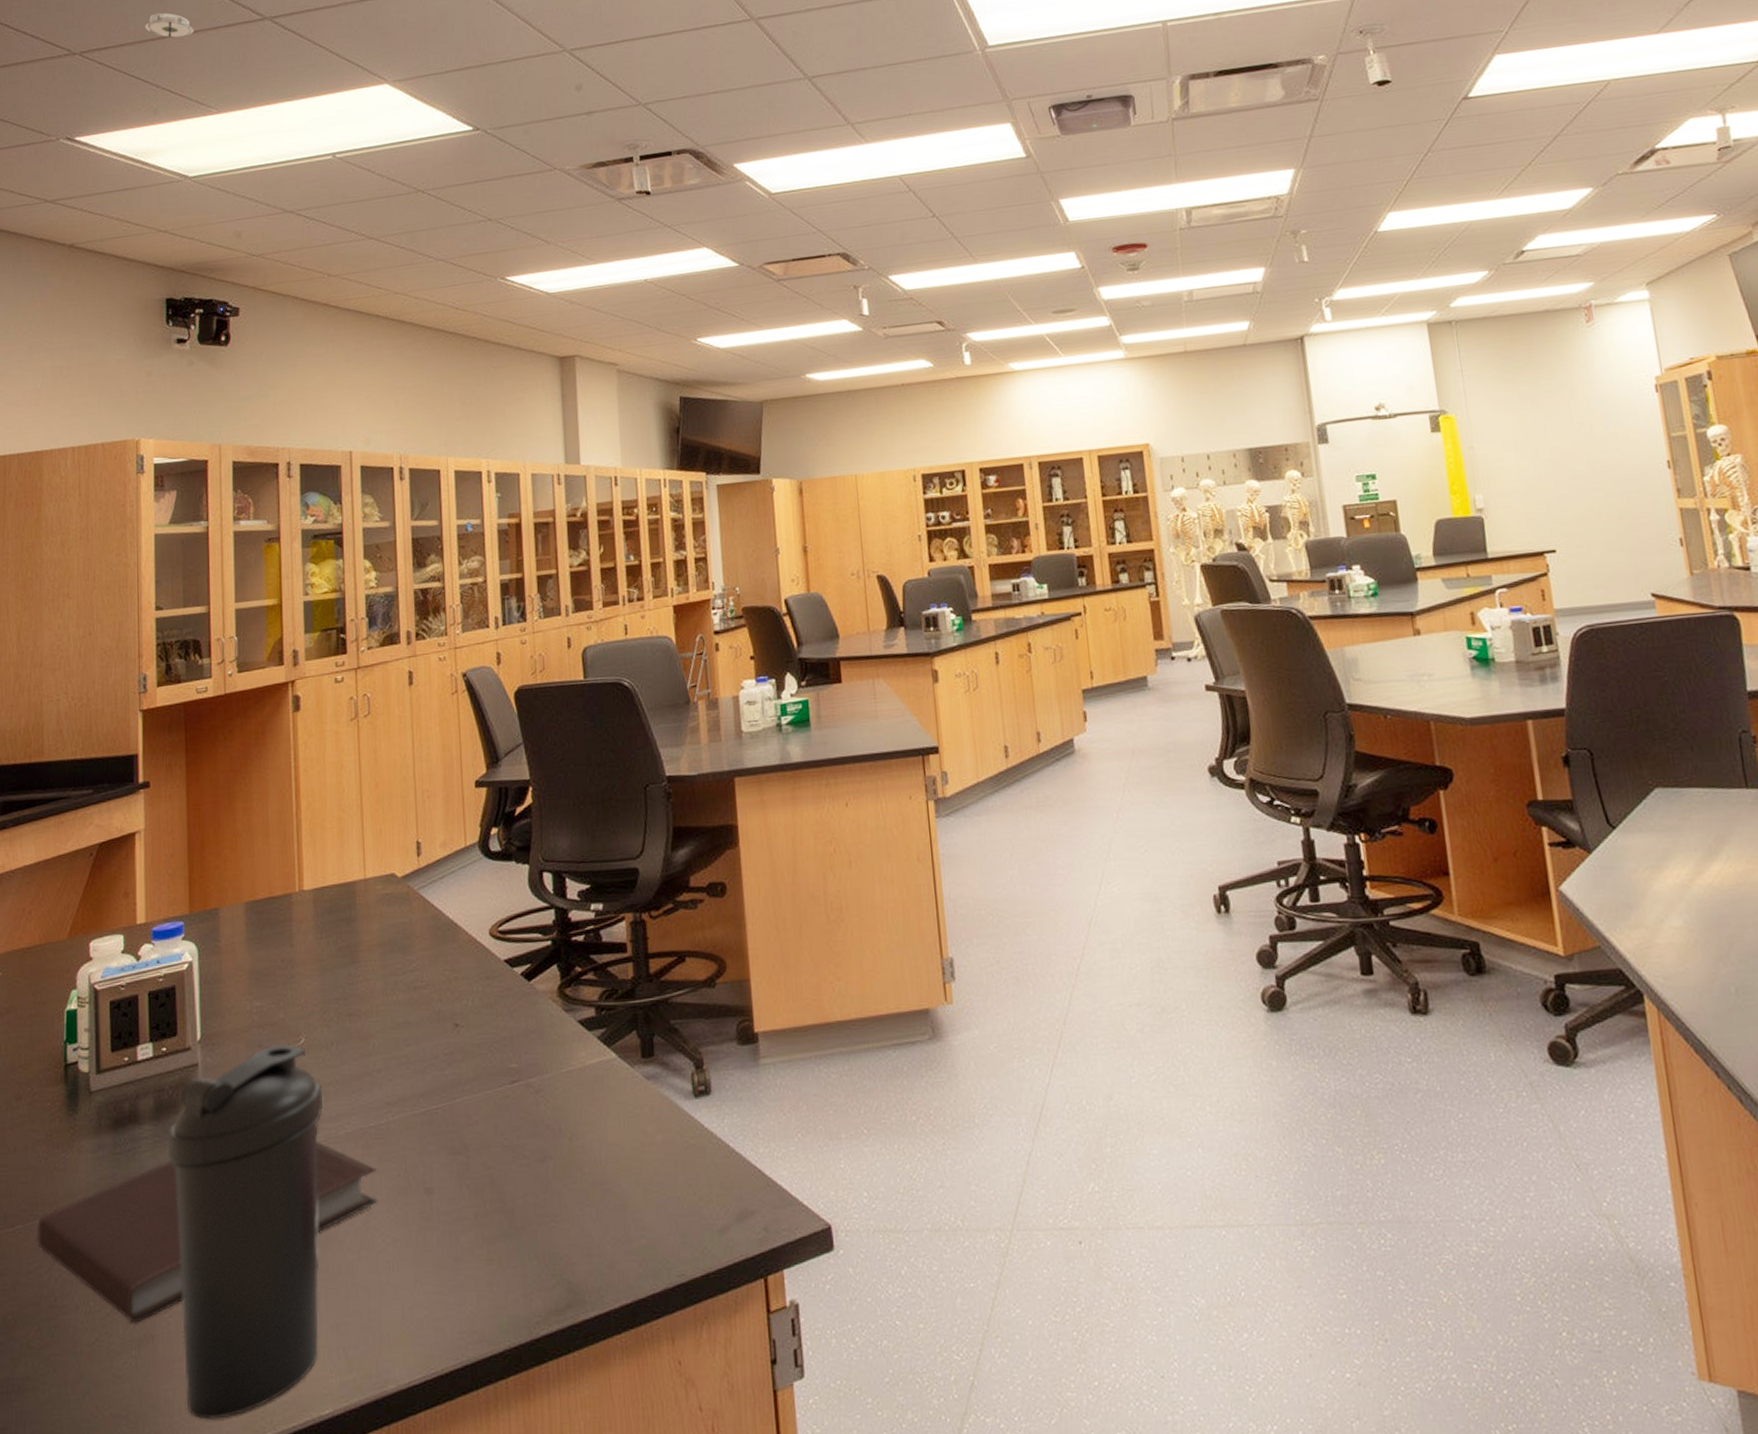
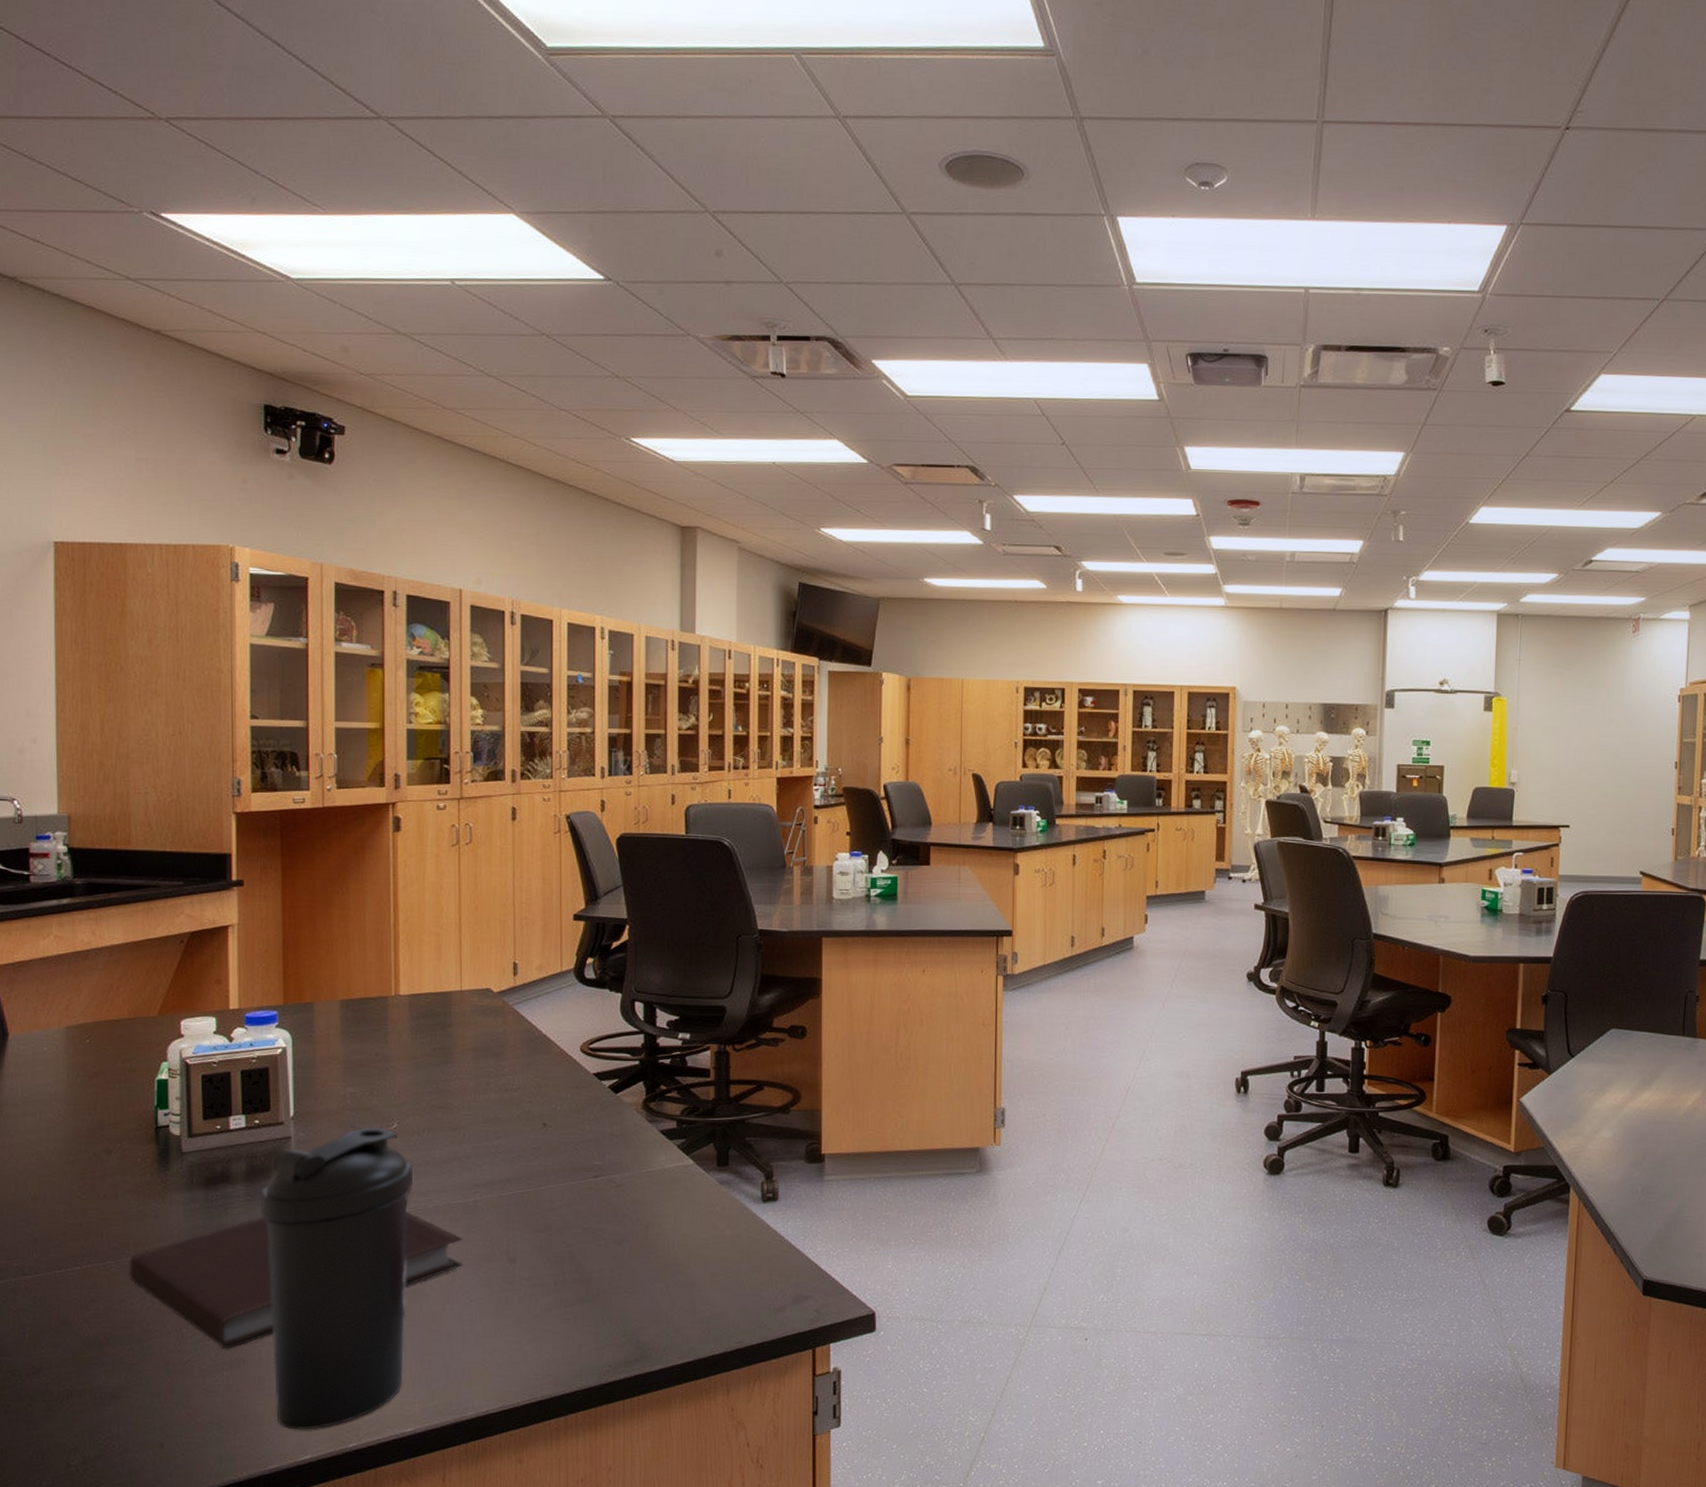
smoke detector: present [143,12,194,38] -> none [239,89,299,121]

